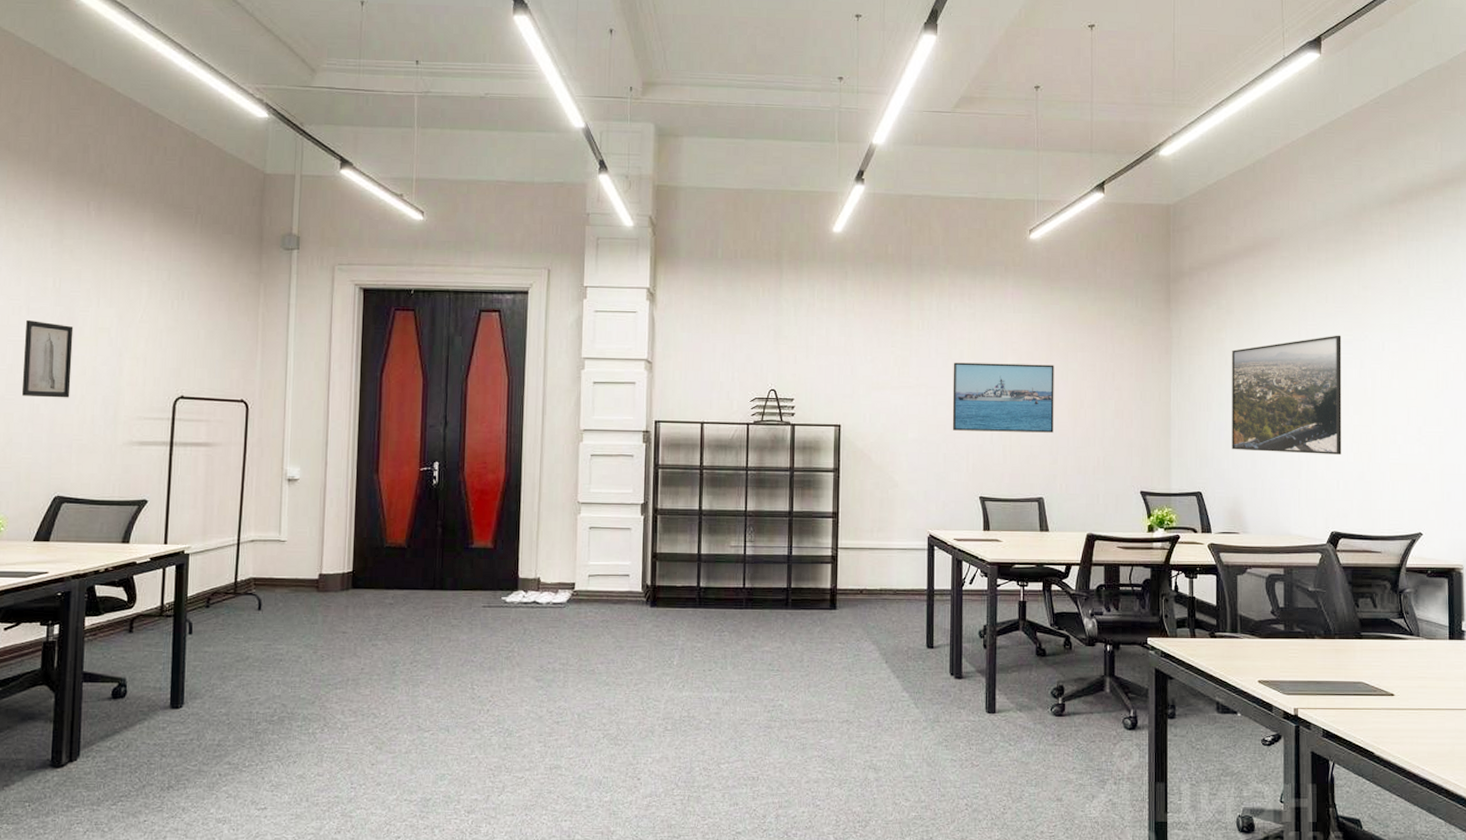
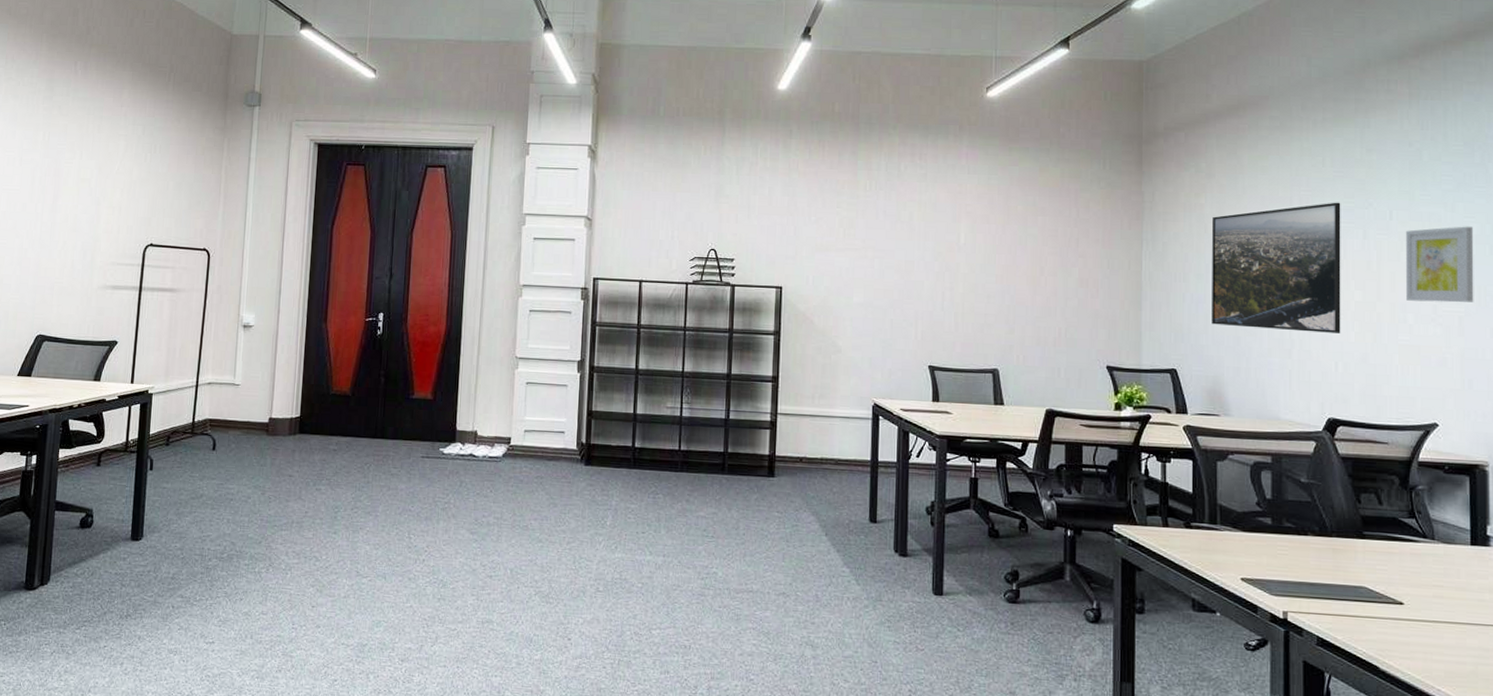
wall art: present [21,319,74,398] -> none [12,170,59,244]
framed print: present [952,362,1054,433] -> none [900,224,1012,301]
wall art: none [1396,355,1452,424] -> present [1406,226,1474,303]

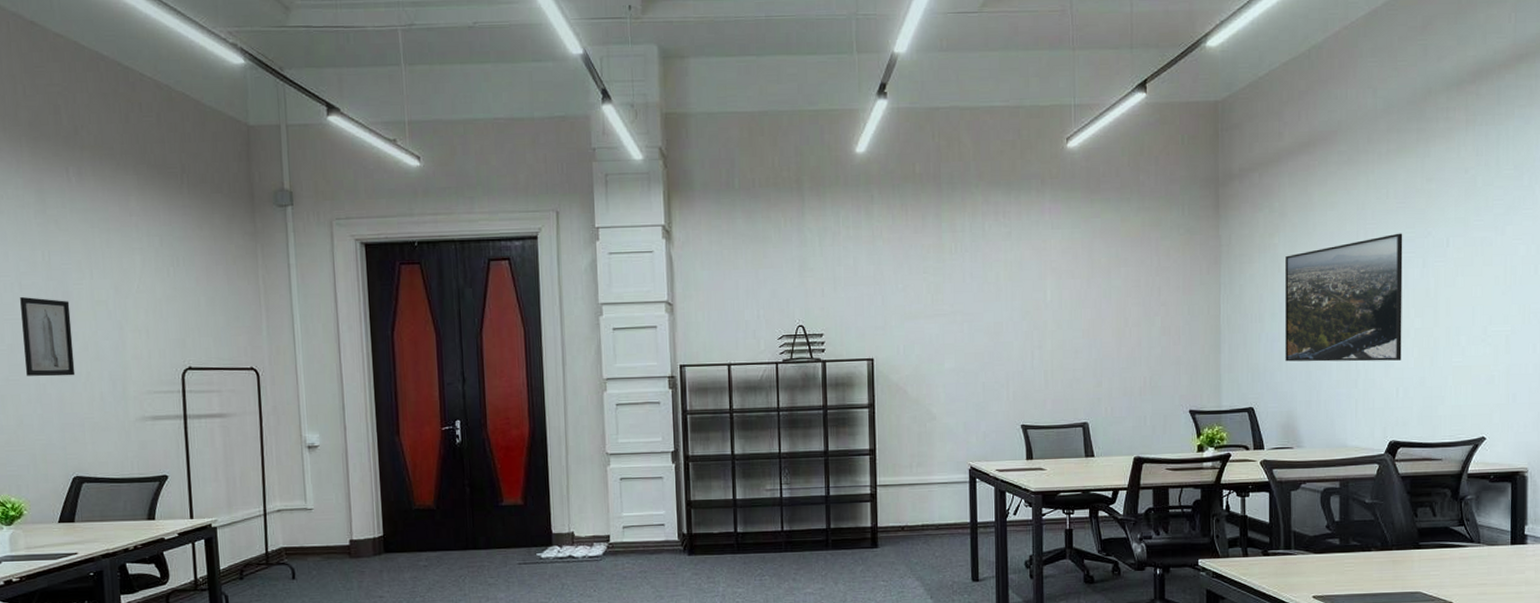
wall art: none [12,170,59,244] -> present [20,296,75,377]
wall art: present [1406,226,1474,303] -> none [1460,248,1521,324]

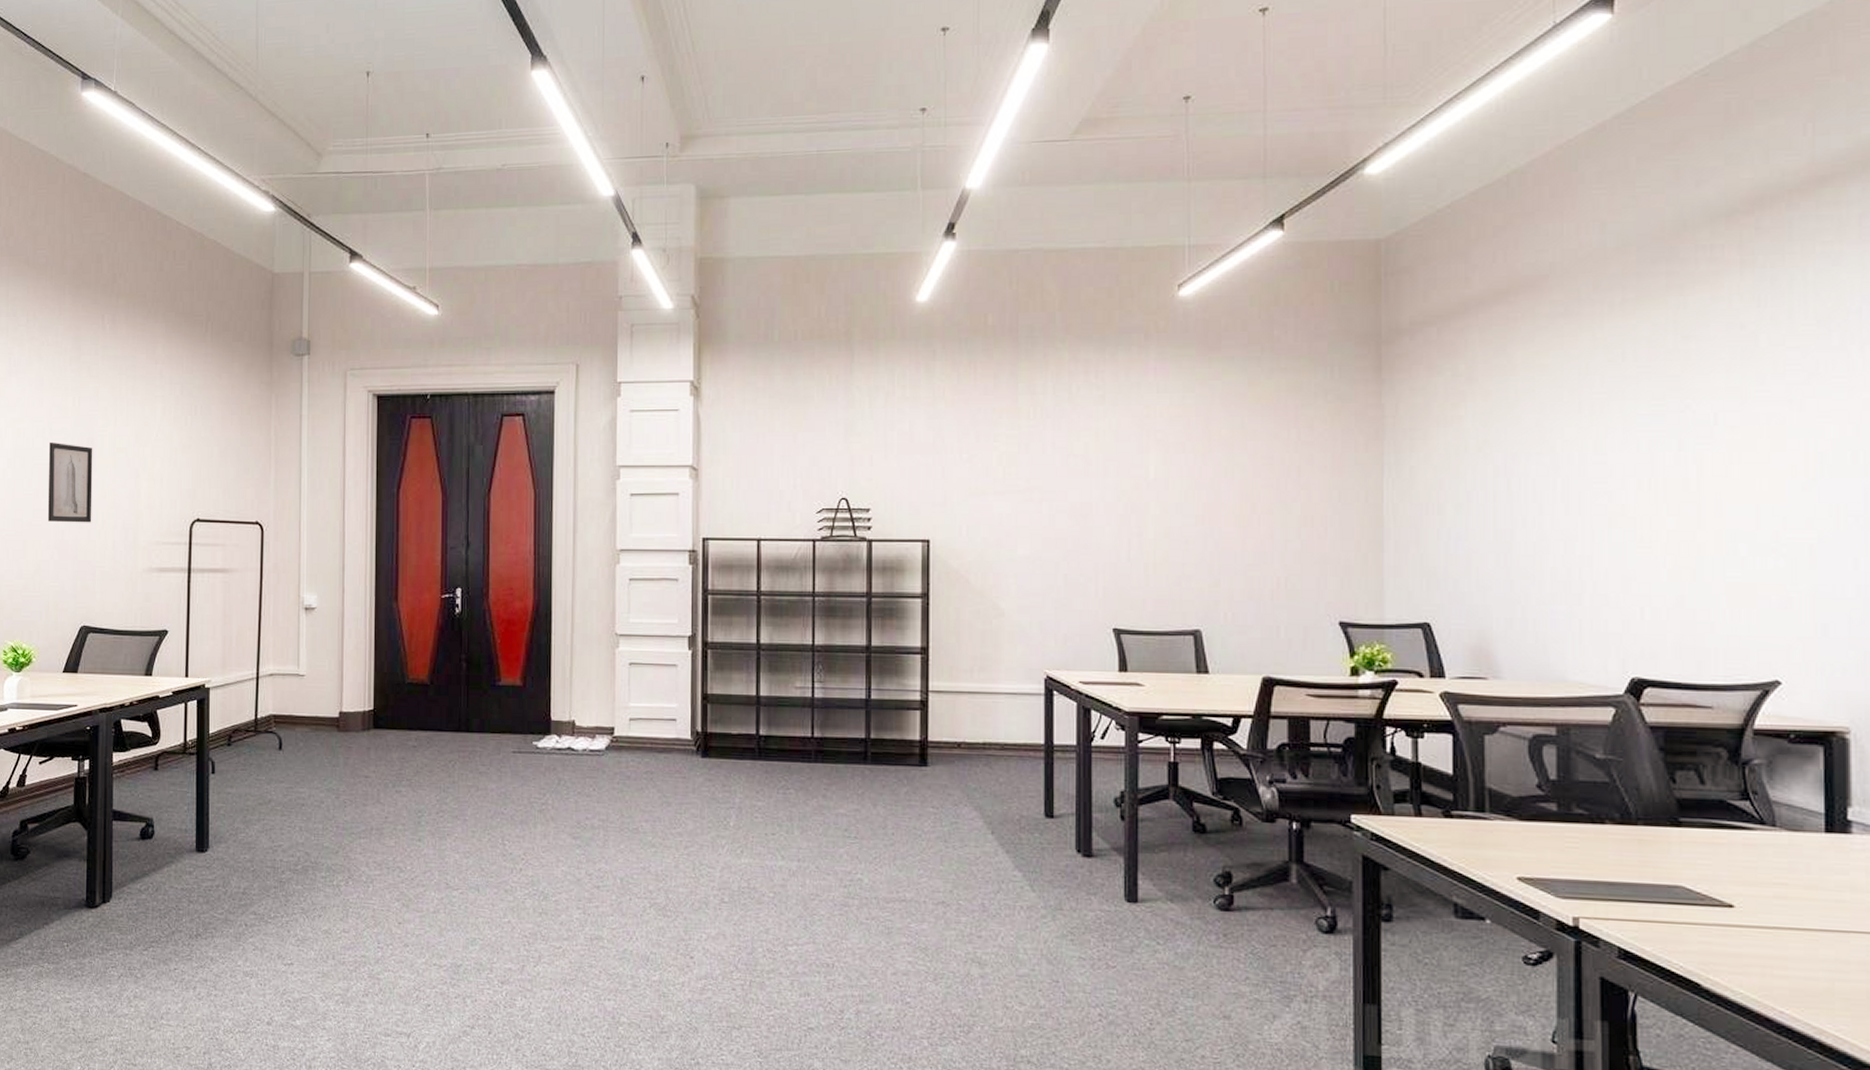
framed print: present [1285,233,1403,362] -> none [1475,405,1648,572]

